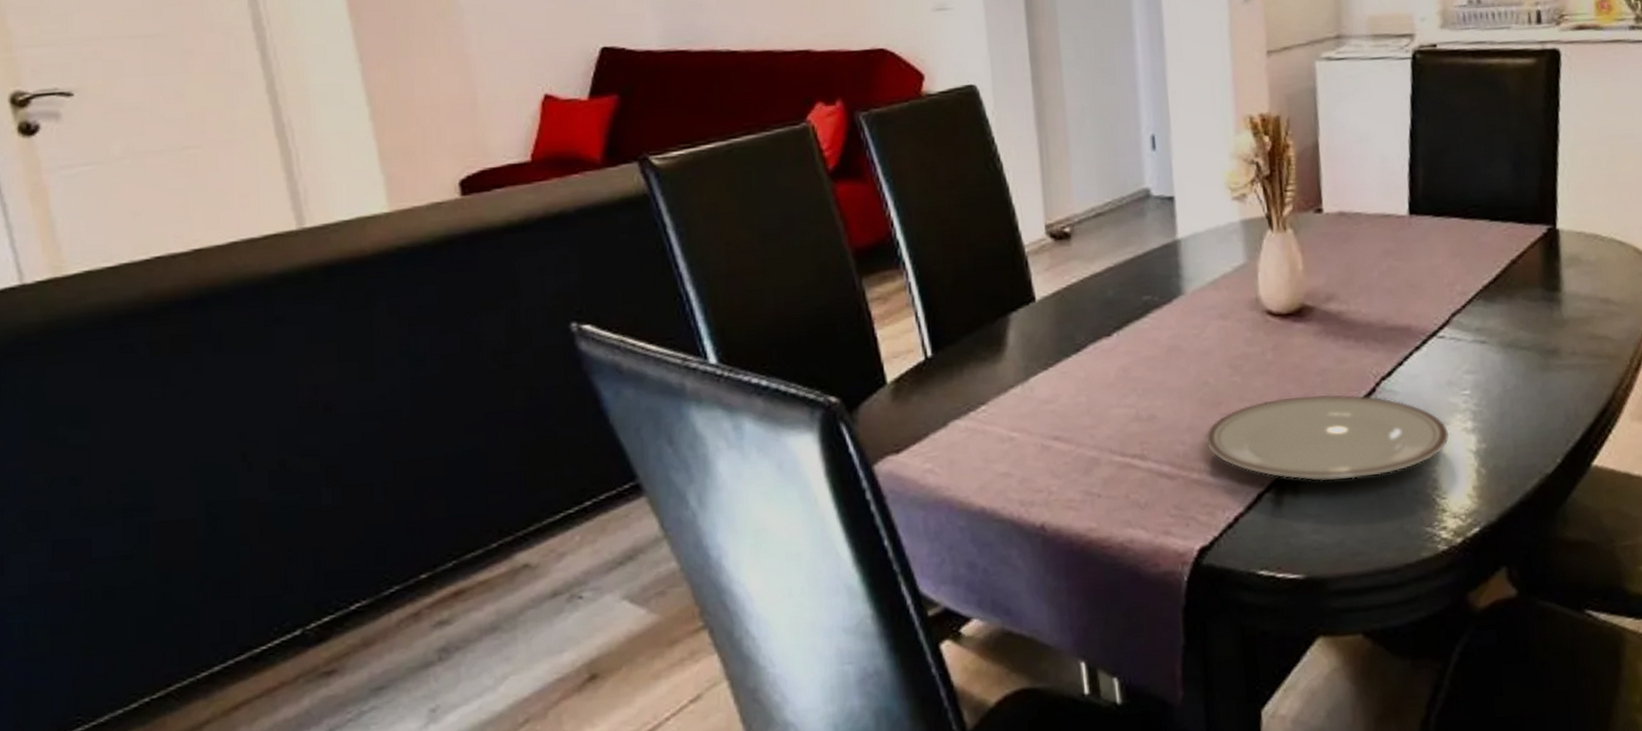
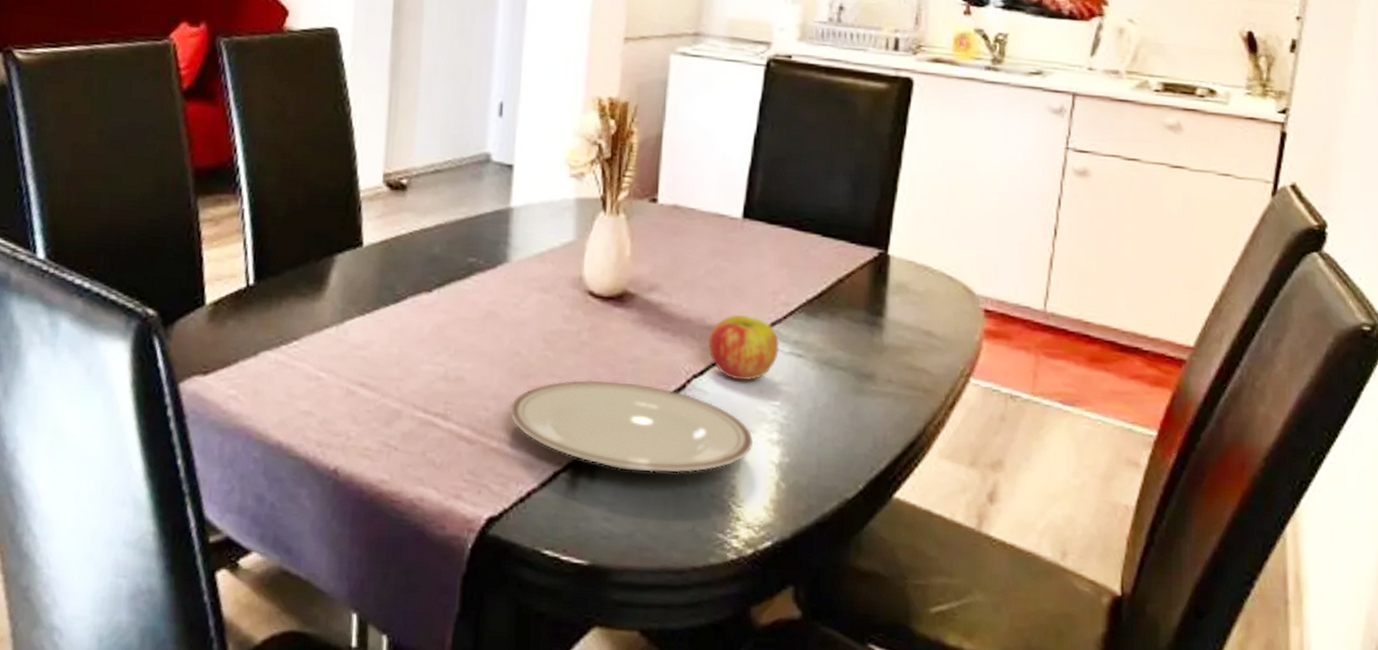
apple: none [1391,310,1462,376] -> present [708,315,780,381]

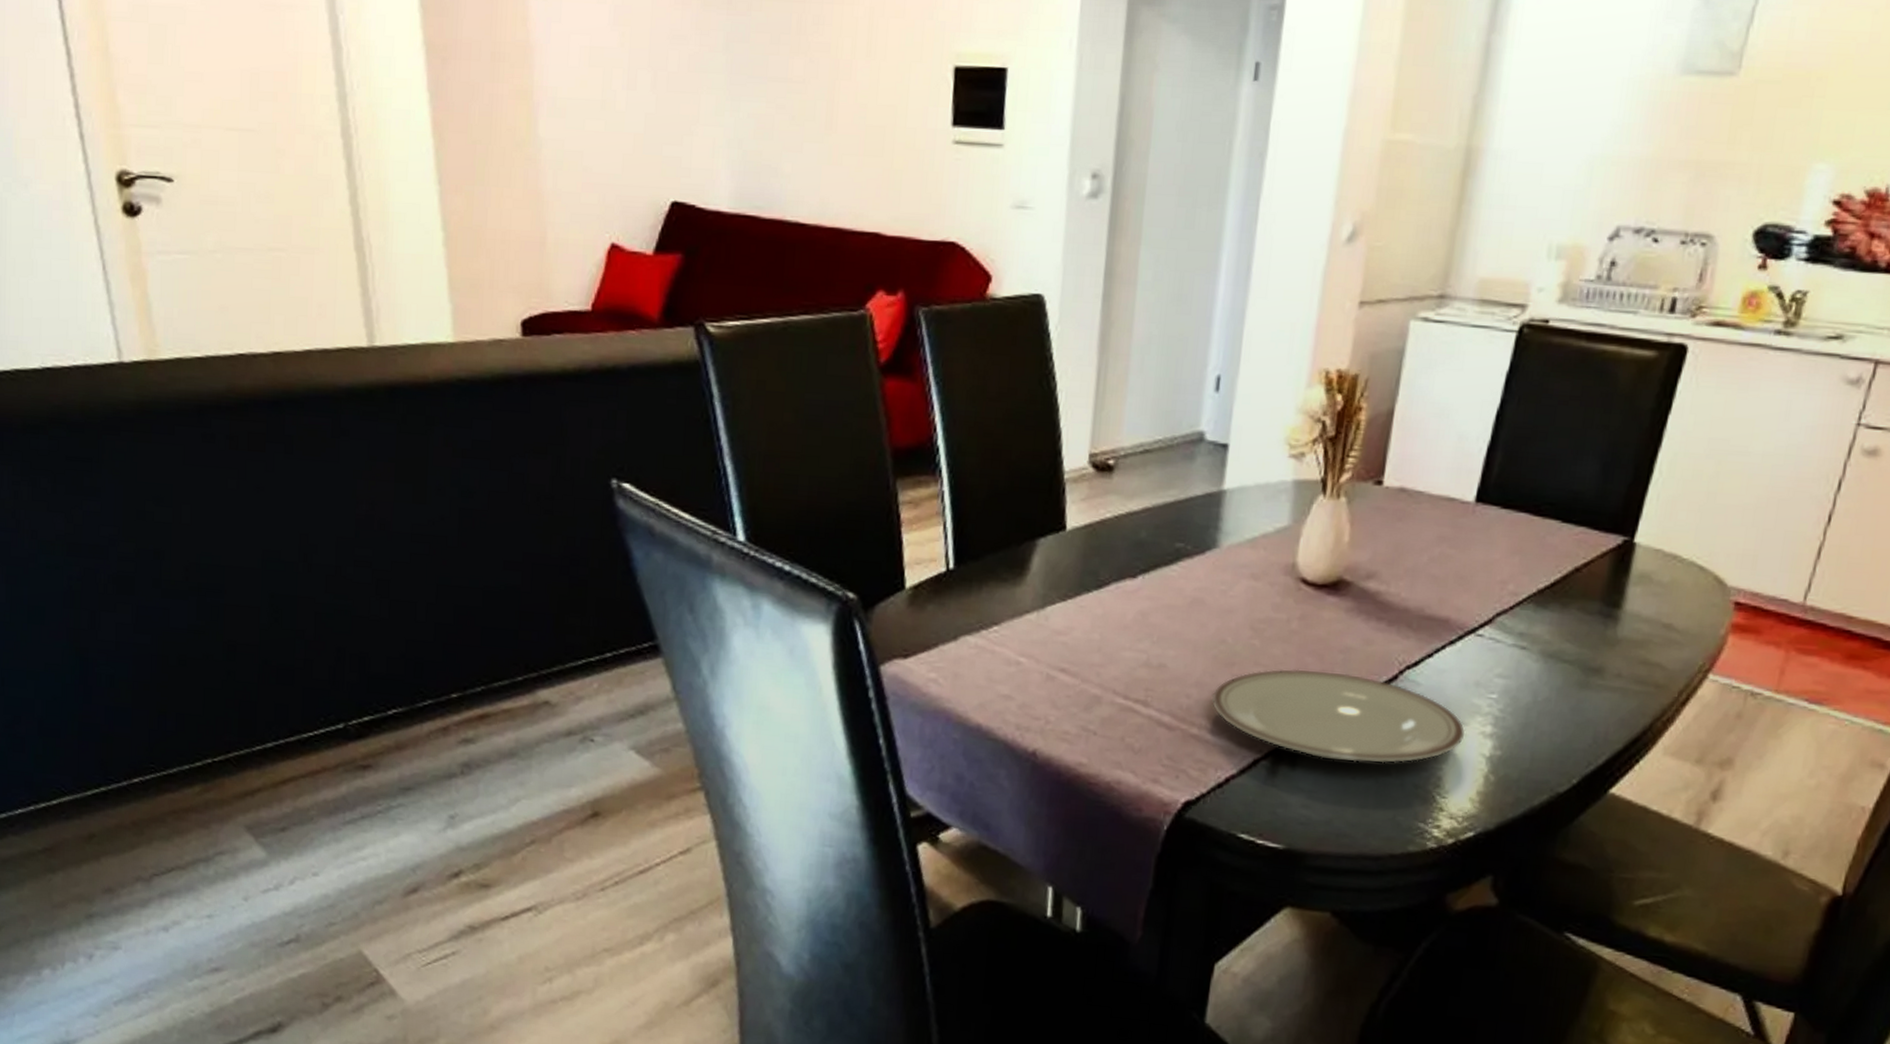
apple: present [708,315,780,381] -> none [1425,605,1503,673]

